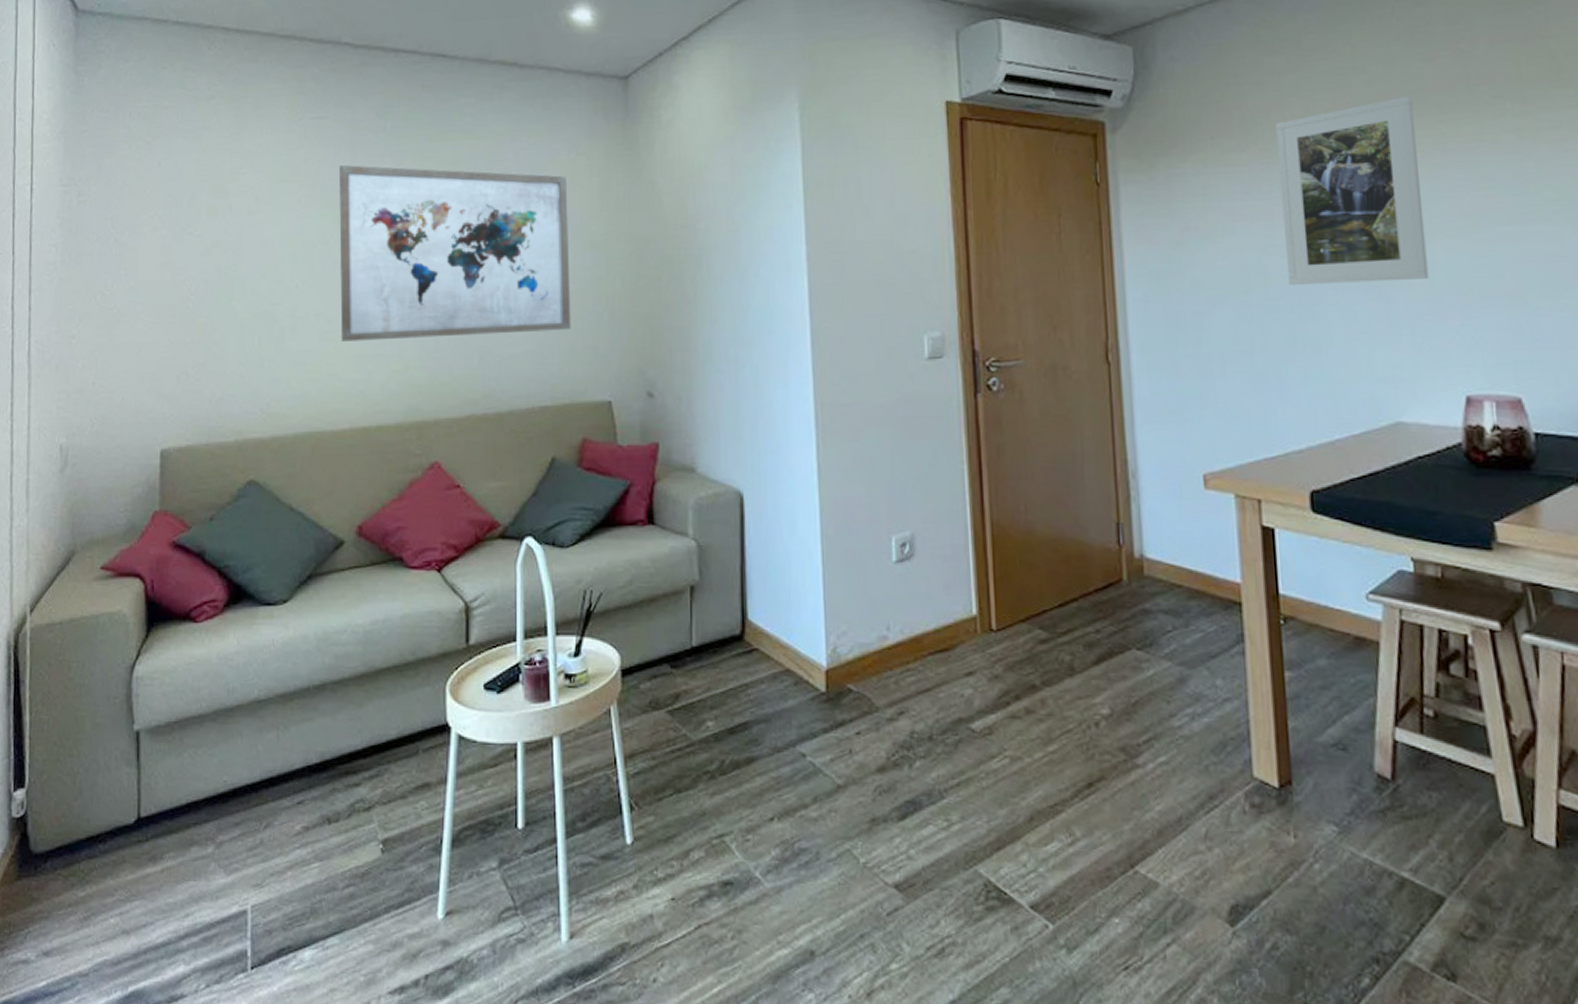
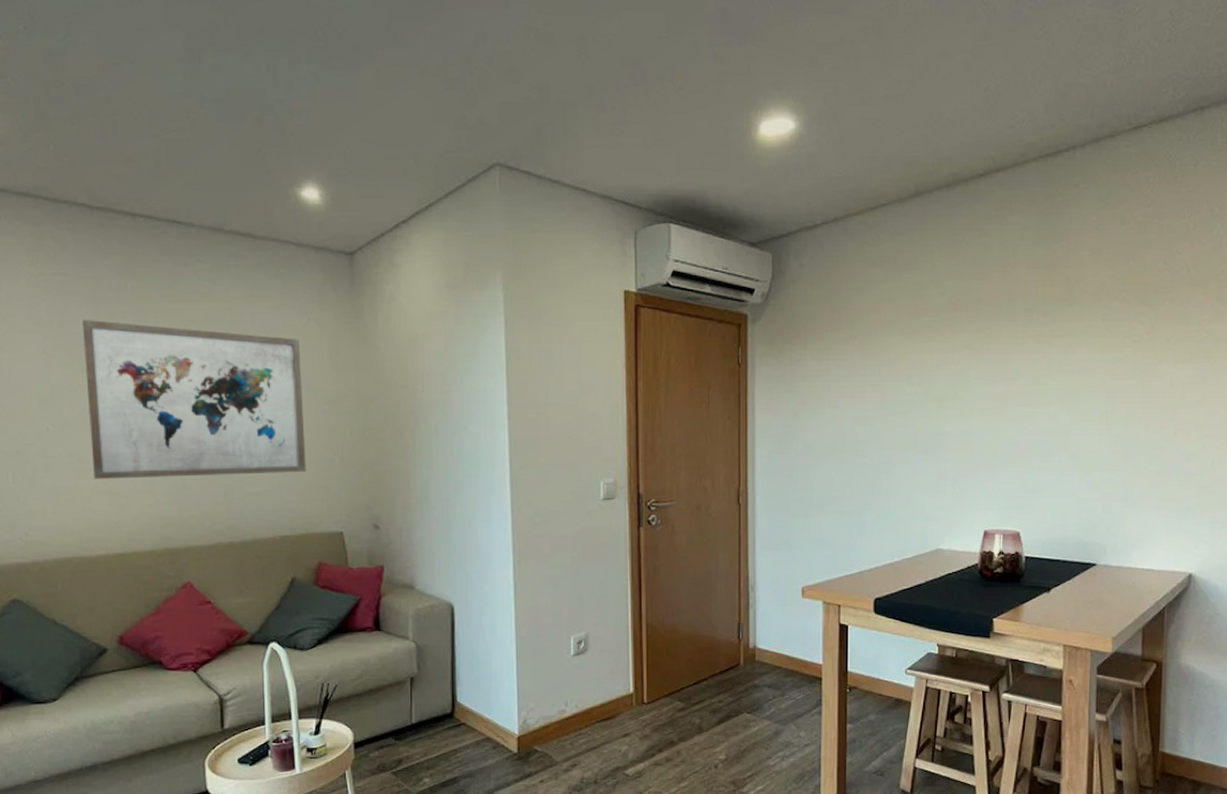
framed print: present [1276,95,1429,285] -> none [872,305,970,447]

